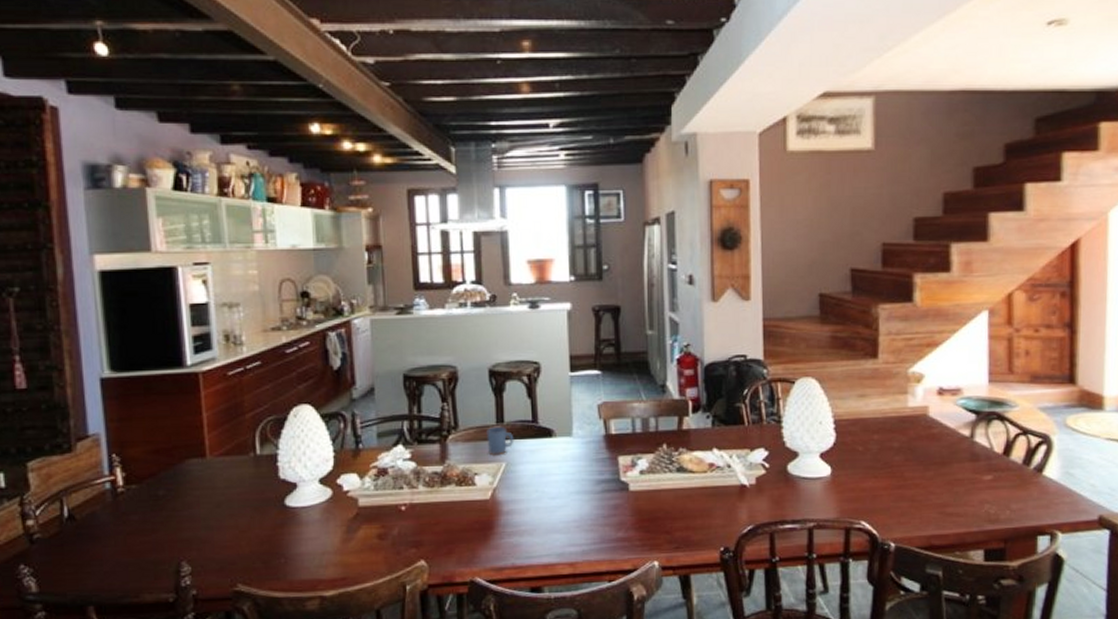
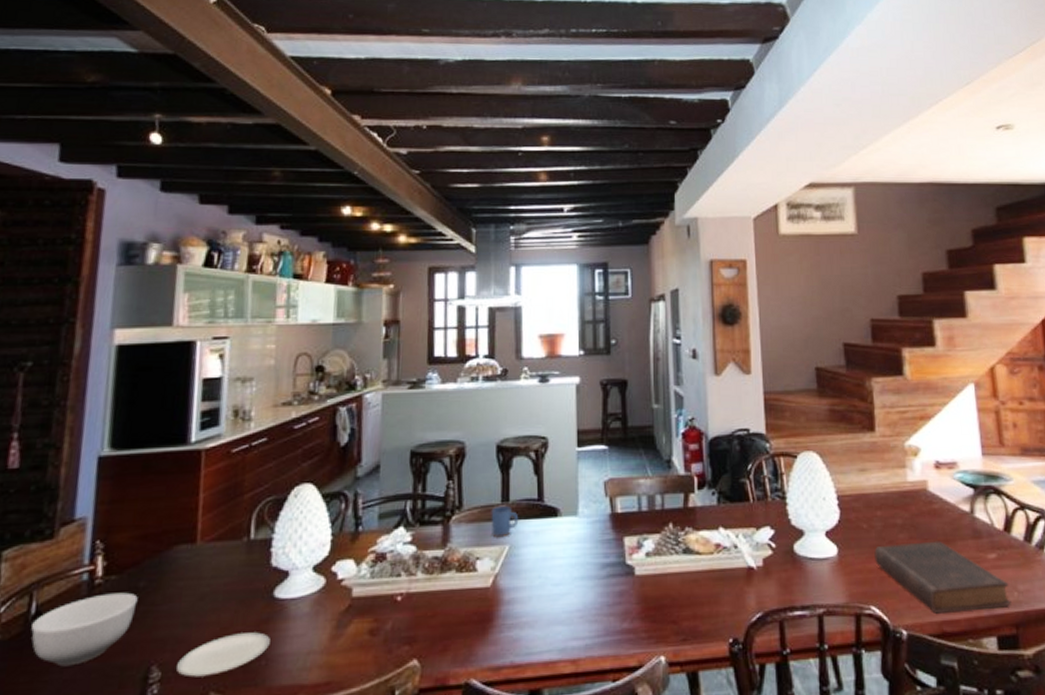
bowl: none [67,499,160,561] -> present [31,592,138,667]
plate: none [204,535,287,572] -> present [177,632,270,678]
book: none [868,463,1002,529] -> present [874,541,1011,614]

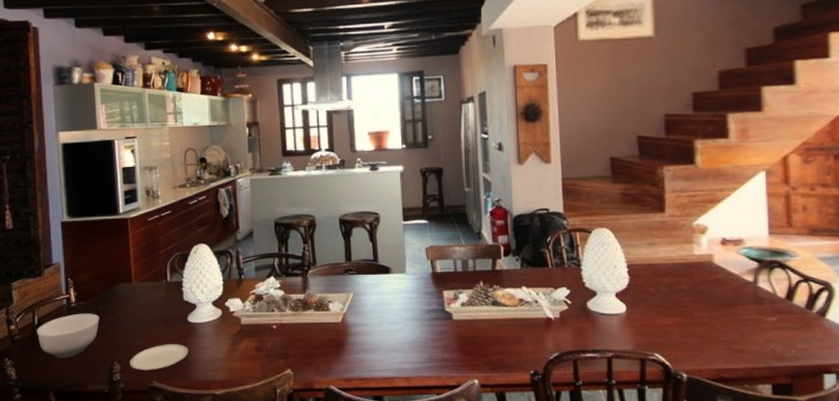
mug: present [491,505,519,538] -> none [338,263,360,287]
book: present [874,541,1011,614] -> none [660,304,788,363]

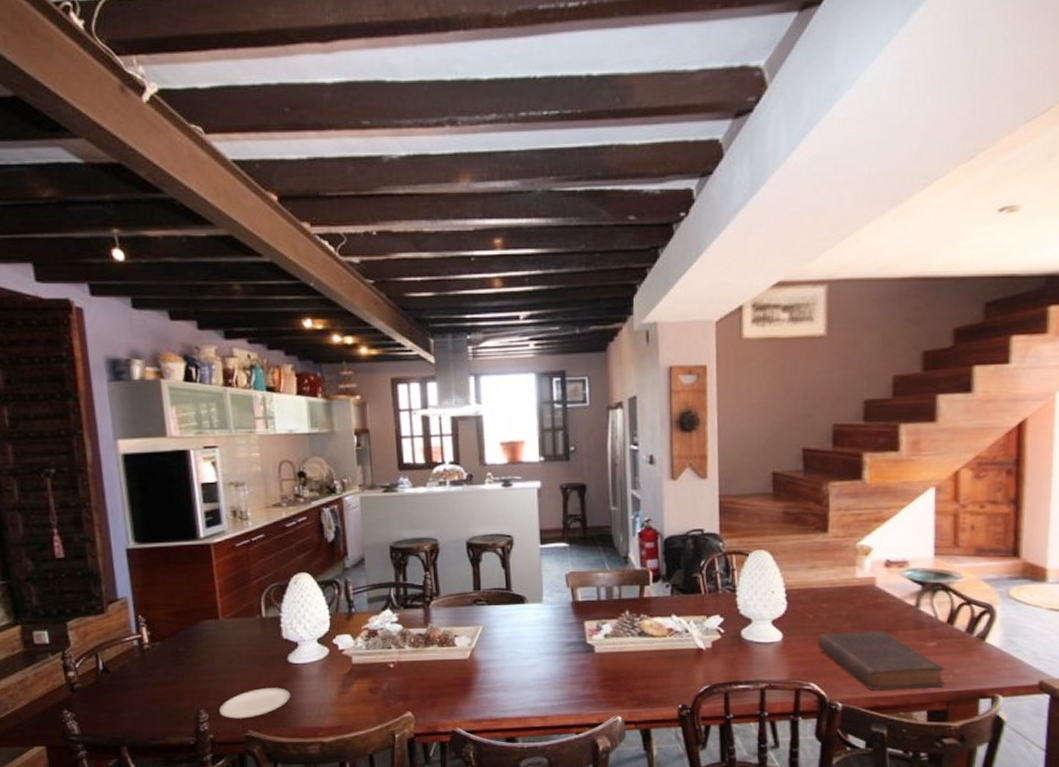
bowl: present [37,313,100,358] -> none [102,655,180,708]
book: none [660,304,788,363] -> present [817,630,945,691]

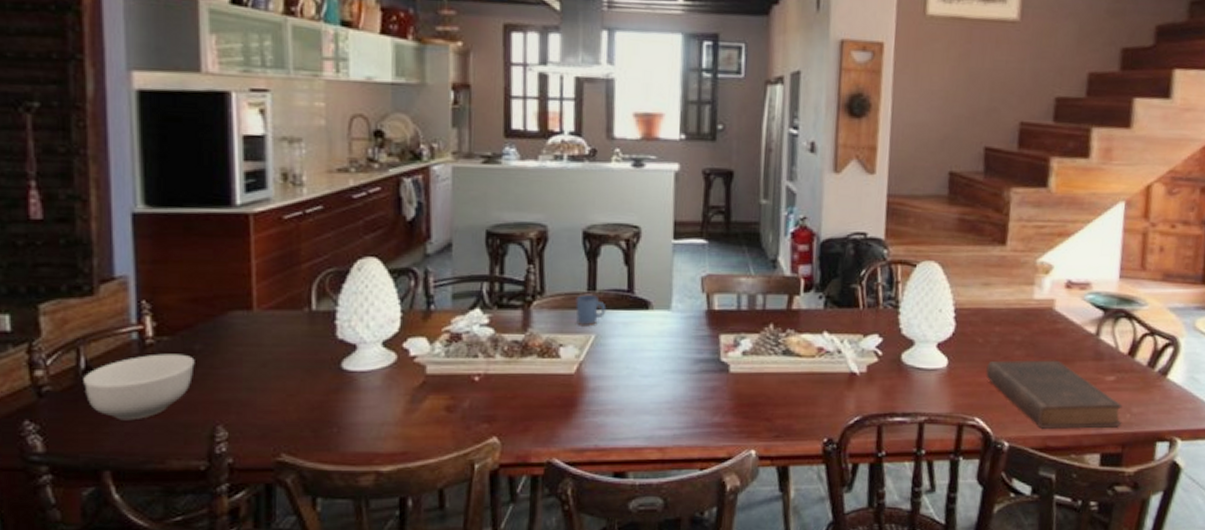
bowl: none [102,655,180,708] -> present [83,353,195,421]
plate: present [220,688,290,719] -> none [244,401,341,439]
mug: none [465,593,490,620] -> present [575,294,607,326]

